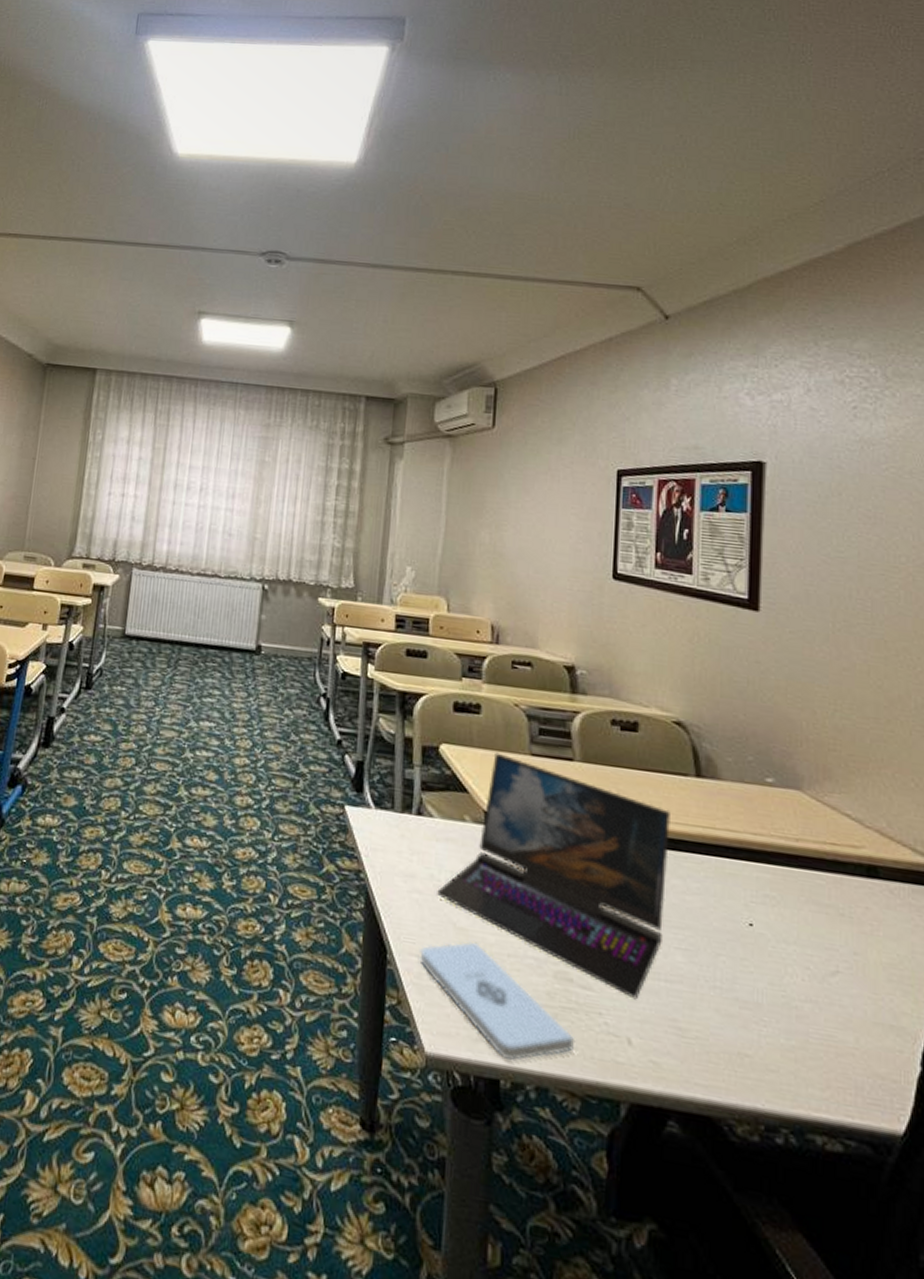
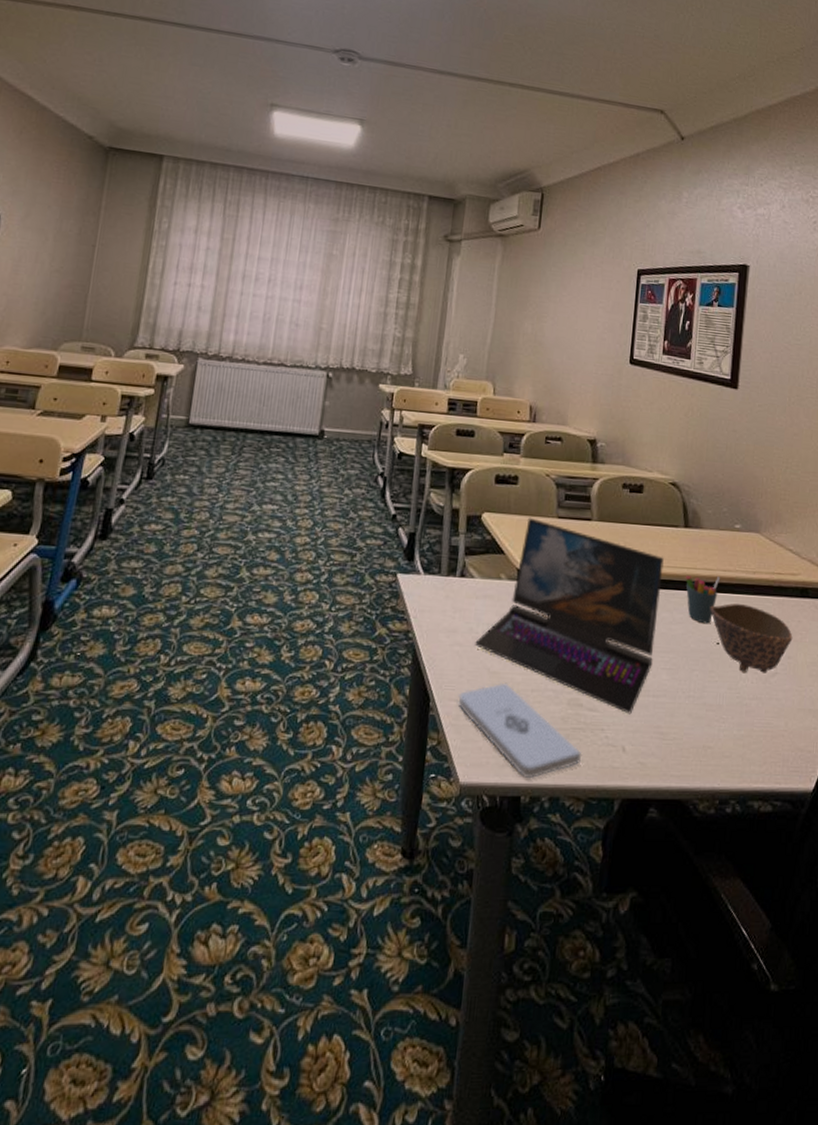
pen holder: none [700,836,750,899] -> present [685,576,721,624]
bowl: none [737,876,859,970] -> present [710,603,793,673]

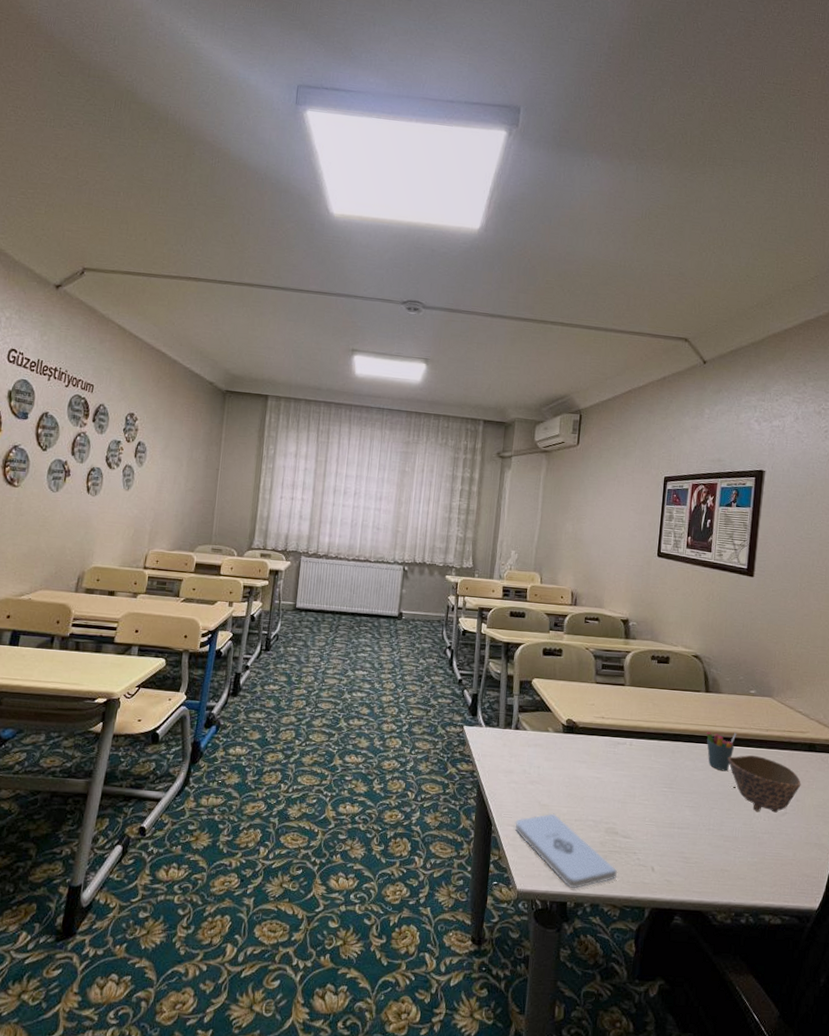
laptop: present [475,517,664,715] -> none [528,682,687,842]

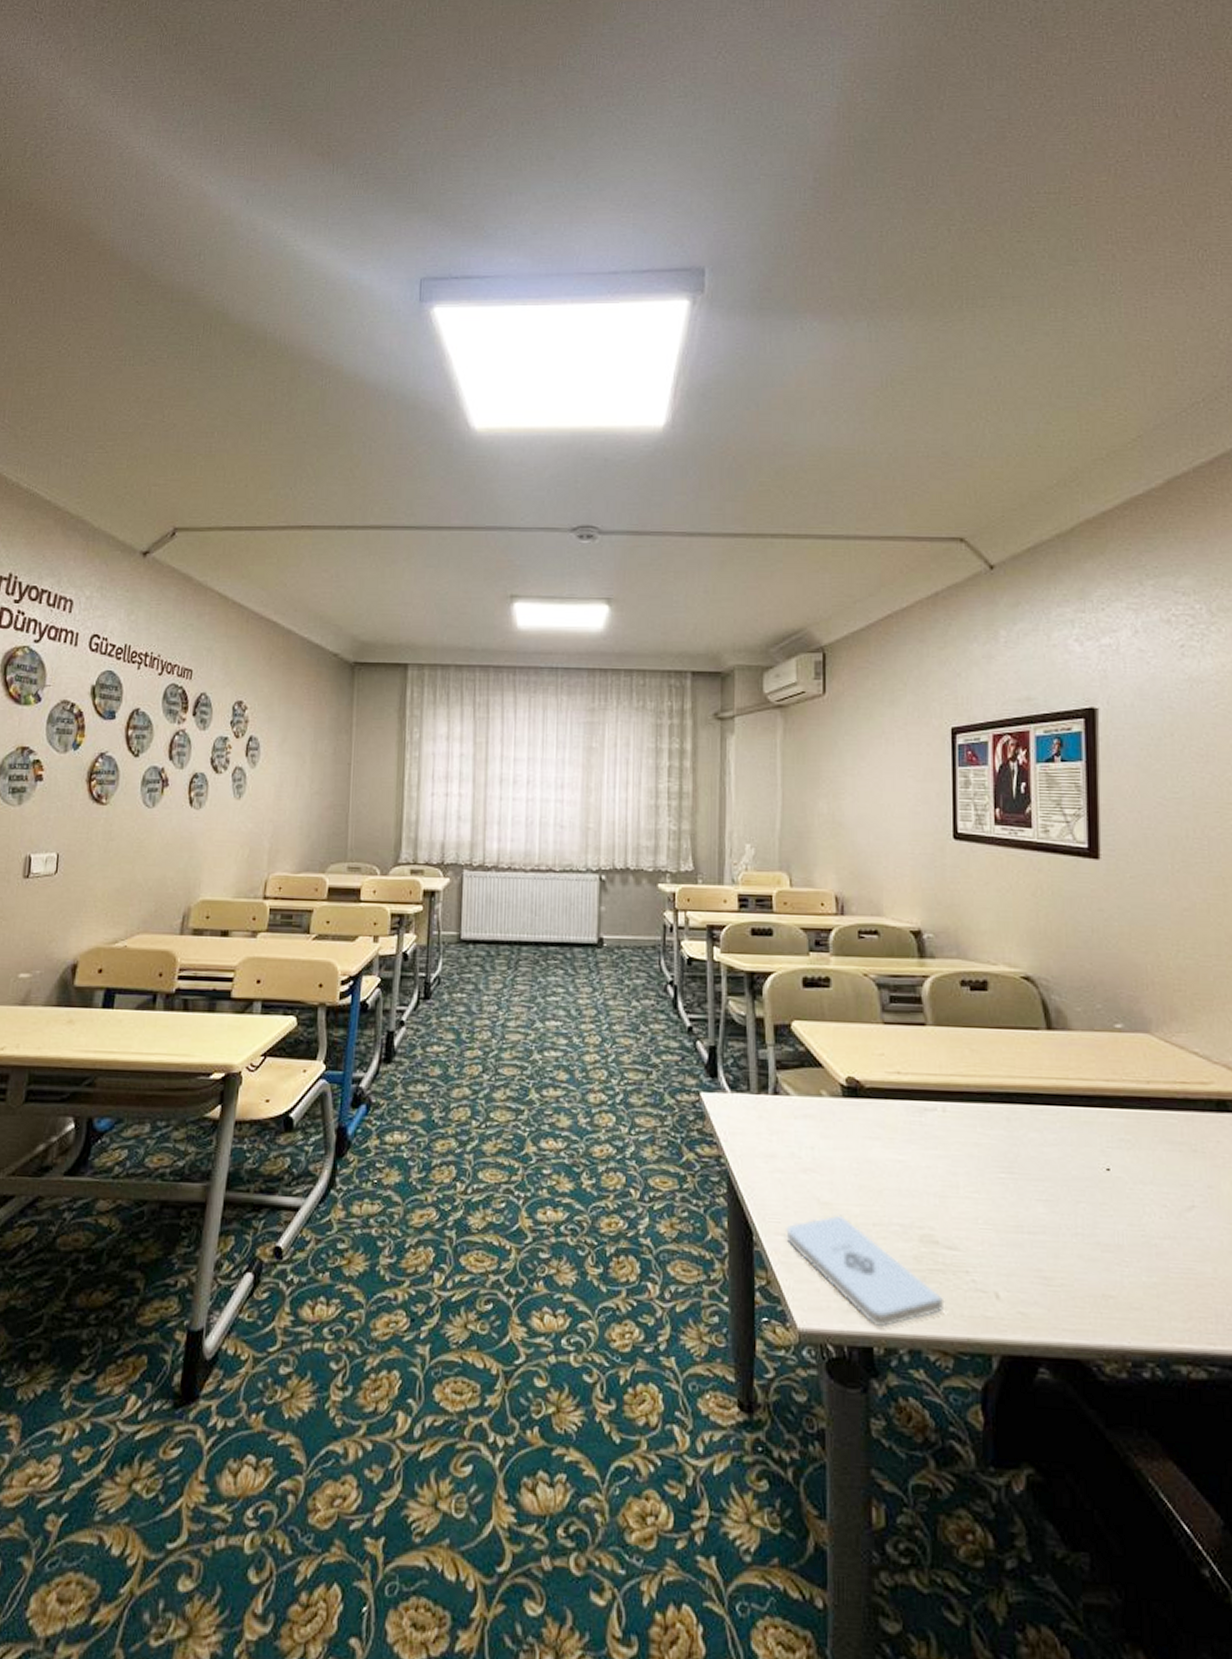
pen holder: present [706,732,737,772] -> none [1054,1088,1103,1146]
bowl: present [727,755,801,813] -> none [1092,1120,1212,1207]

